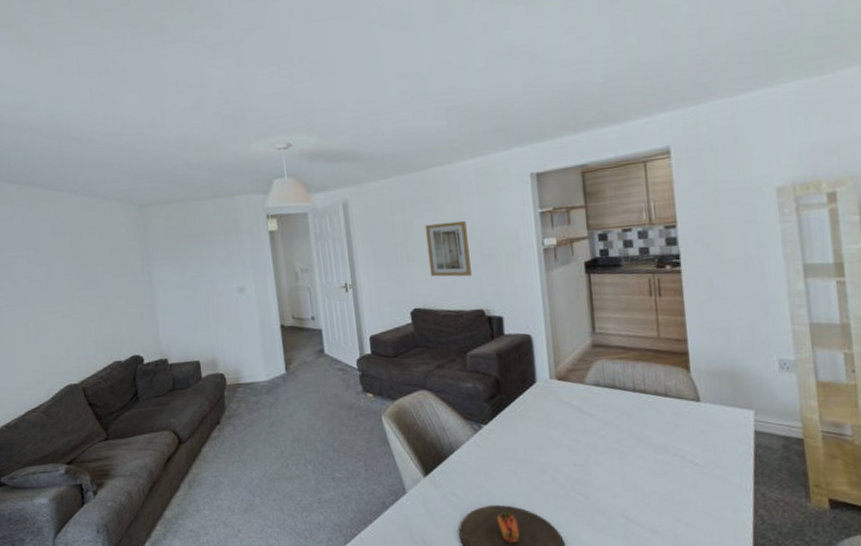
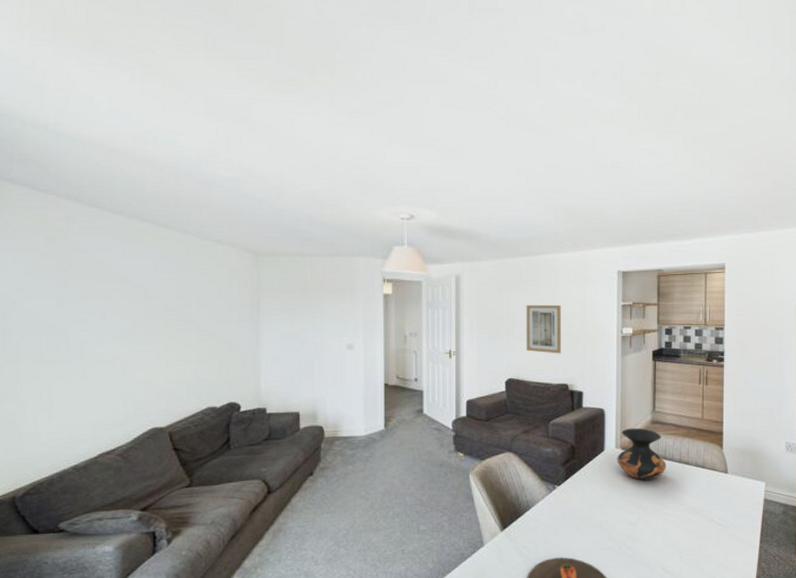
vase: none [552,353,617,415] -> present [617,428,667,481]

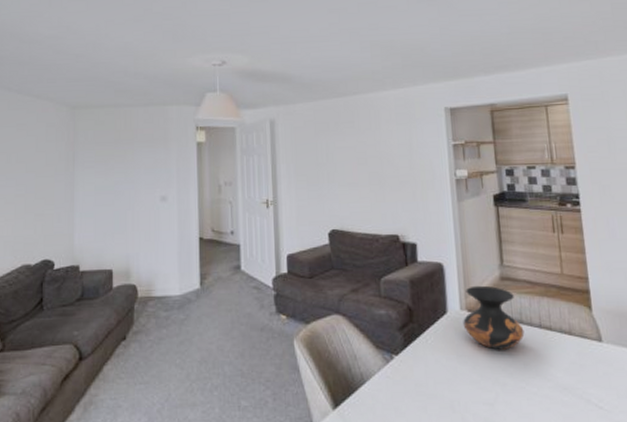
wall art: present [526,304,561,354] -> none [346,146,388,201]

